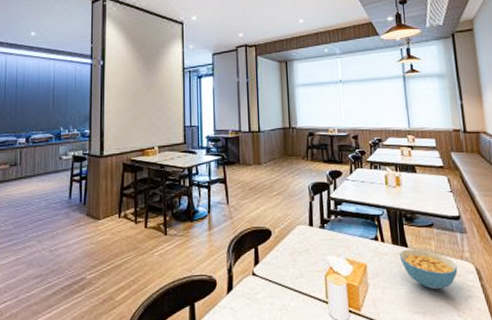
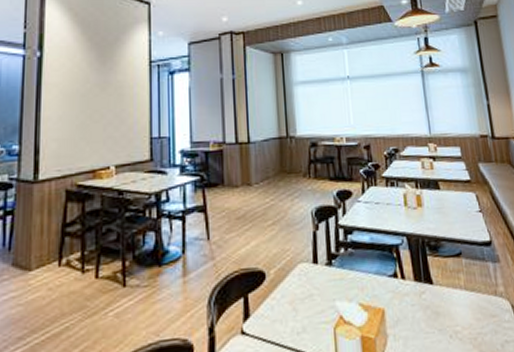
cereal bowl: present [400,249,458,289] -> none [423,285,492,336]

